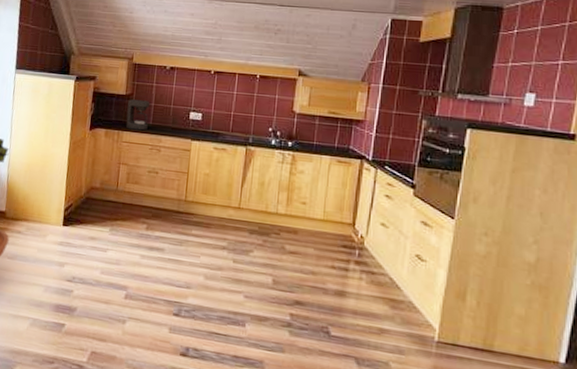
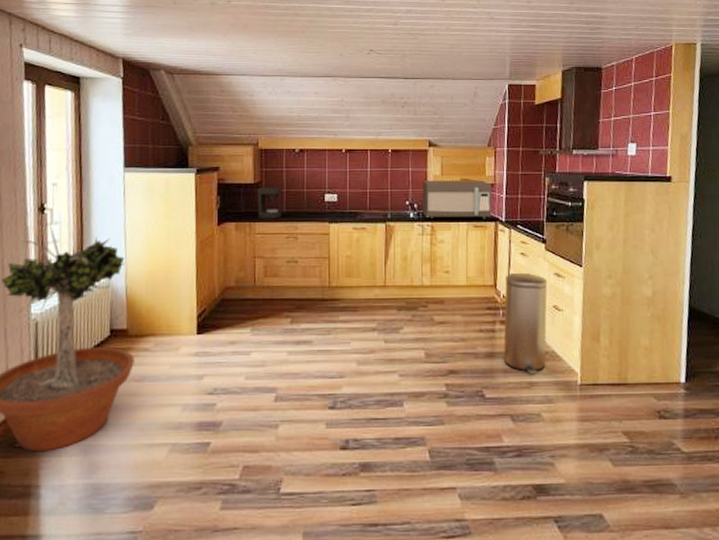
microwave: none [285,109,362,156] -> present [422,180,492,220]
pedal bin: none [355,213,413,321] -> present [503,272,548,373]

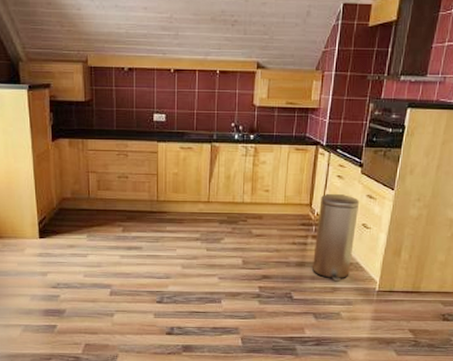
coffee maker: present [257,187,282,220] -> none [88,105,112,137]
microwave: present [422,180,492,220] -> none [247,103,316,143]

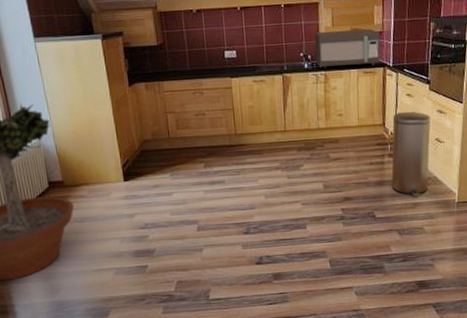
microwave: none [247,103,316,143] -> present [314,29,381,69]

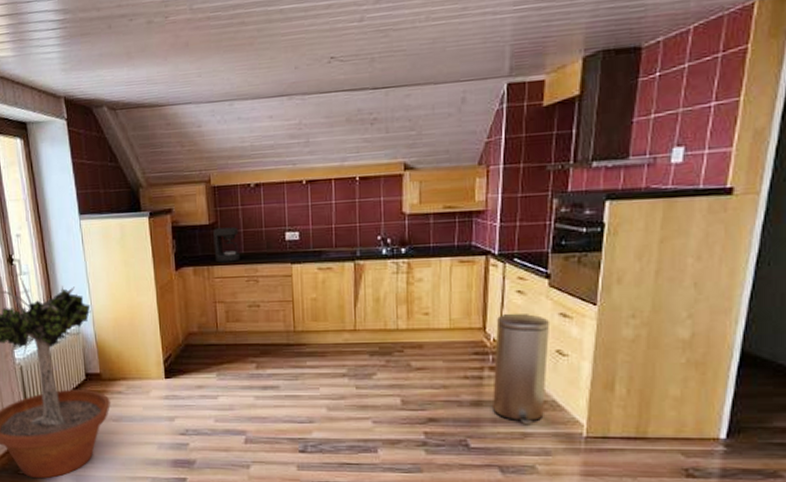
coffee maker: none [161,47,186,79] -> present [213,227,240,263]
microwave: present [314,29,381,69] -> none [396,206,483,256]

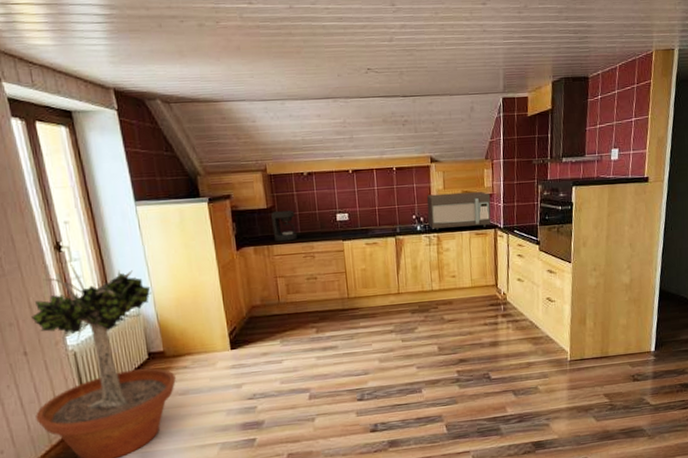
microwave: none [396,206,483,256] -> present [426,191,491,231]
pedal bin: present [493,313,551,424] -> none [505,272,542,356]

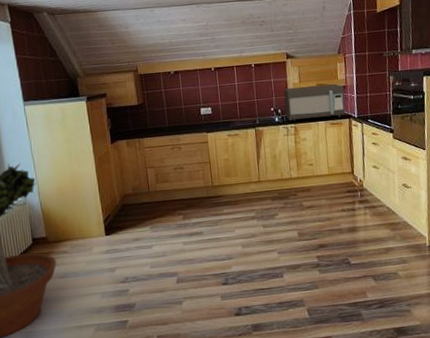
coffee maker: present [271,210,297,242] -> none [142,106,165,136]

